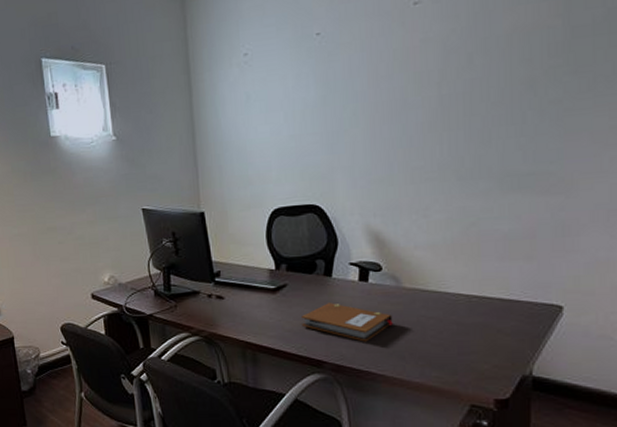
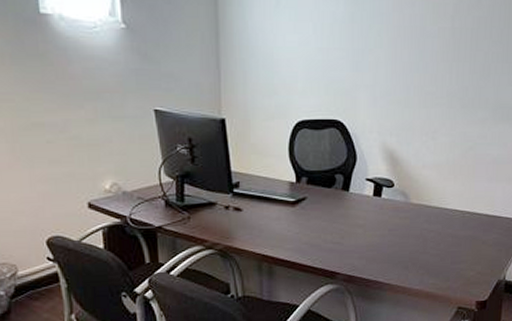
notebook: present [302,303,393,342] -> none [319,216,400,254]

